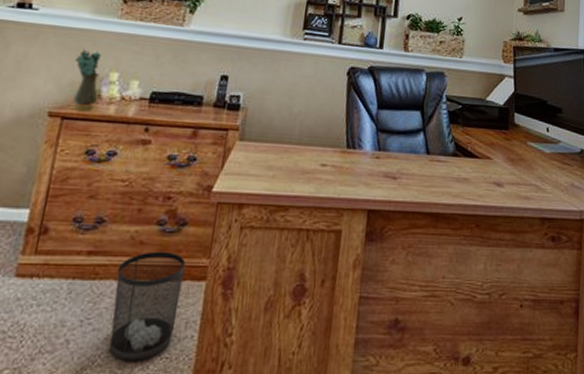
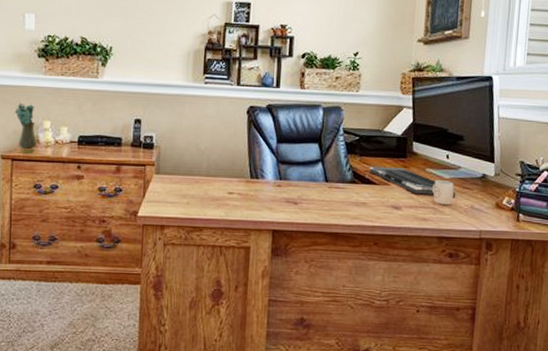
waste bin: present [109,251,186,361] -> none [71,262,123,341]
computer keyboard: none [471,137,557,175] -> present [369,166,456,199]
mug: none [534,155,555,182] -> present [432,180,454,205]

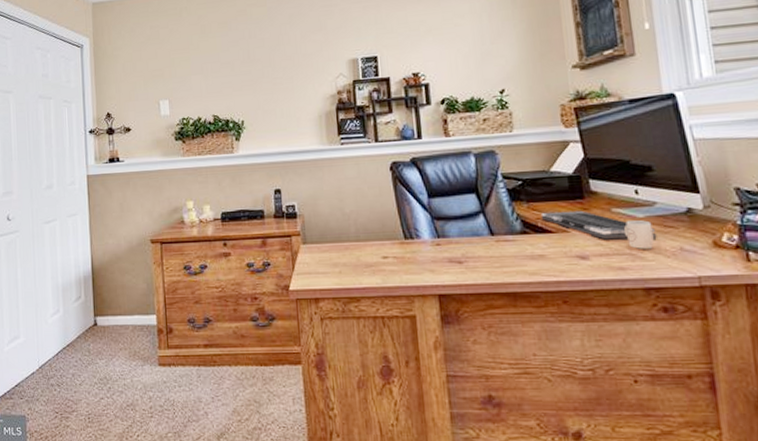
vase: present [14,102,37,155] -> none [158,185,183,237]

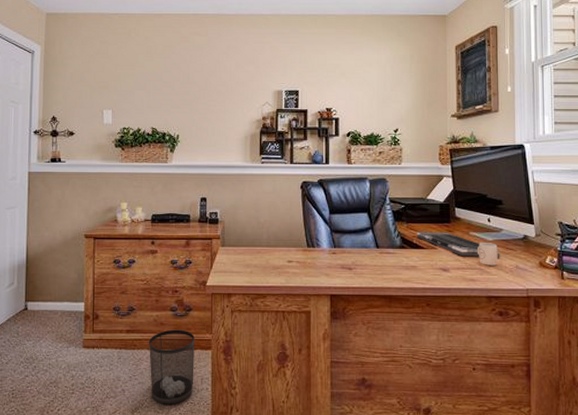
waste bin: none [229,342,285,429] -> present [148,329,195,405]

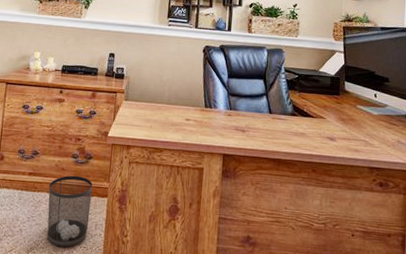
computer keyboard: present [416,232,500,259] -> none [307,101,384,133]
mug: present [478,243,498,265] -> none [363,116,382,139]

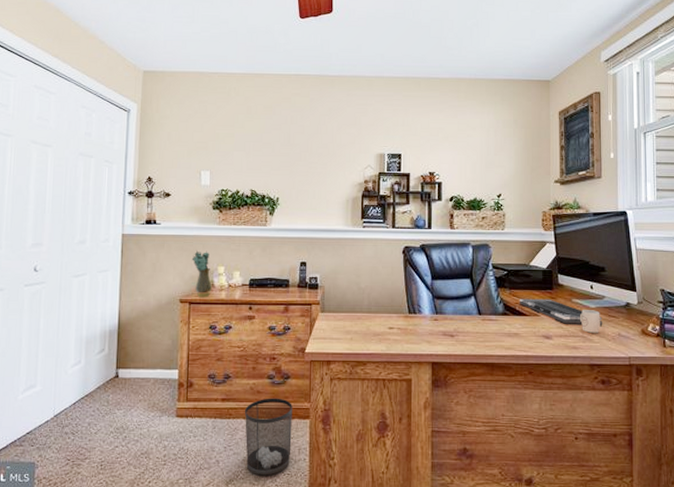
vase: none [11,36,28,80] -> present [191,250,212,298]
computer keyboard: none [307,101,384,133] -> present [519,298,603,327]
mug: none [363,116,382,139] -> present [580,310,600,333]

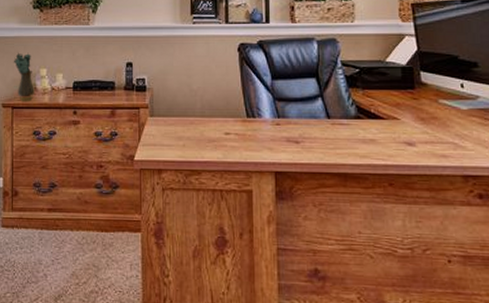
waste bin: present [244,398,292,476] -> none [71,208,122,293]
computer keyboard: present [519,298,603,327] -> none [374,99,478,132]
mug: present [580,310,600,333] -> none [449,112,475,139]

